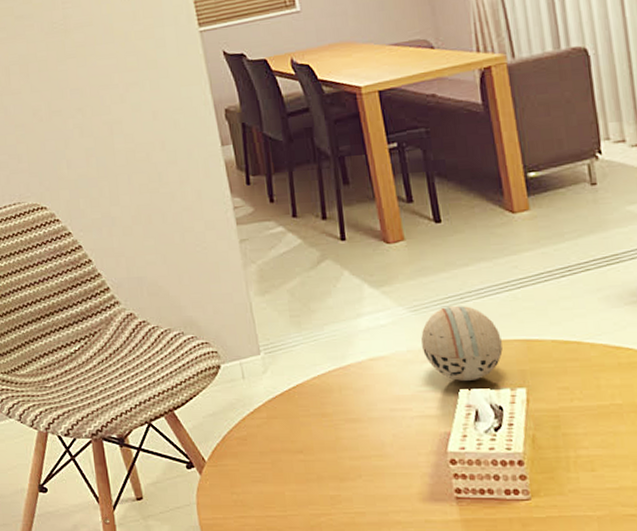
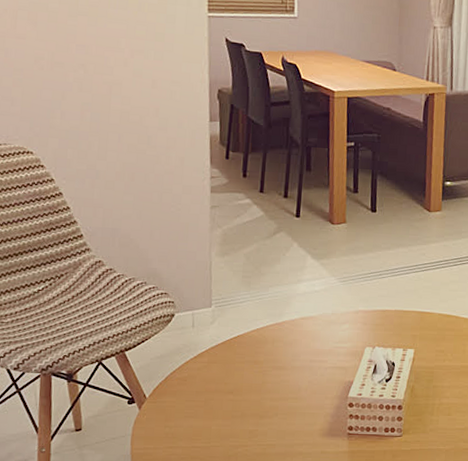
decorative ball: present [421,305,503,381] -> none [344,280,404,341]

